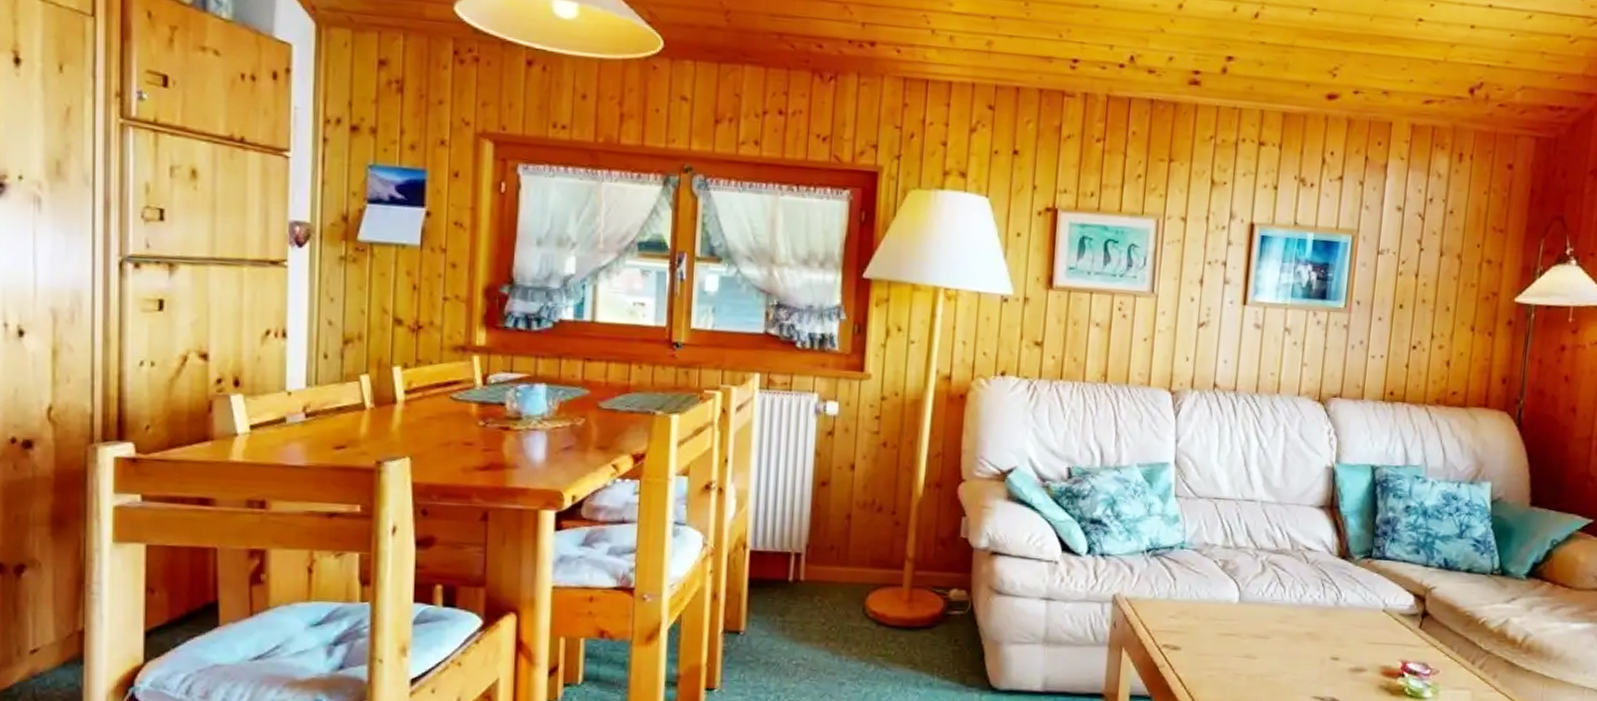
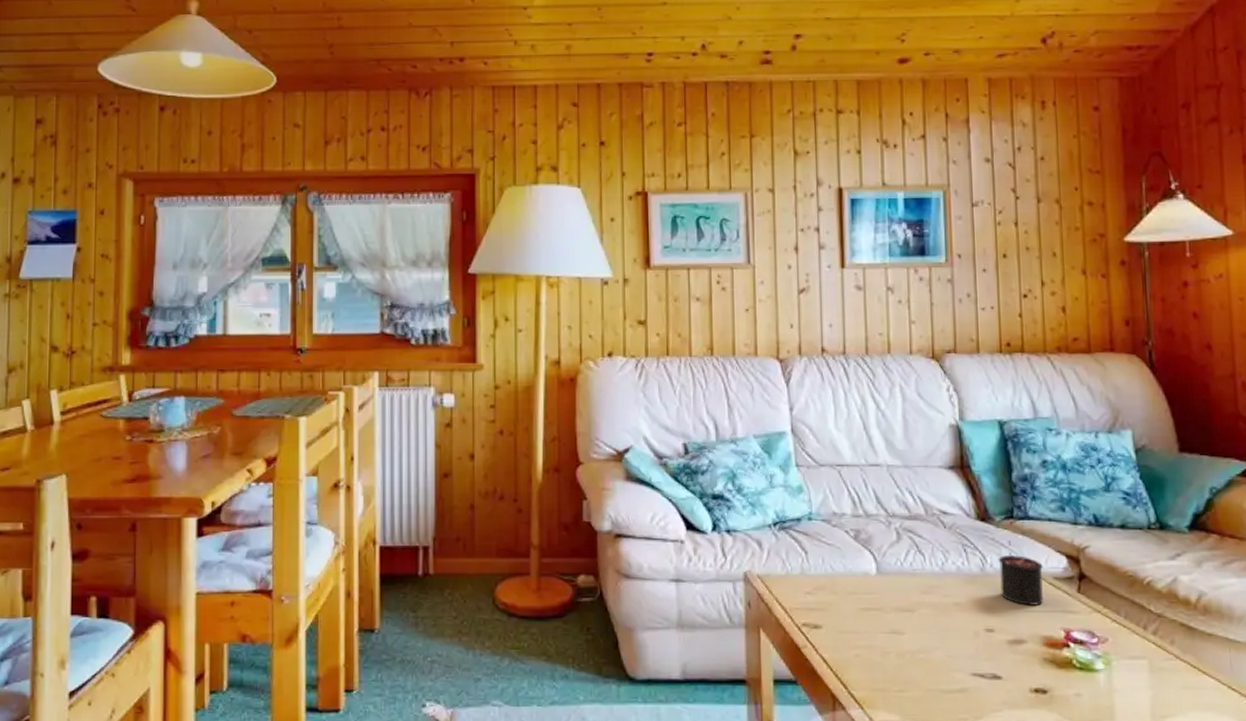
candle: none [1350,578,1392,639] -> present [998,541,1043,607]

